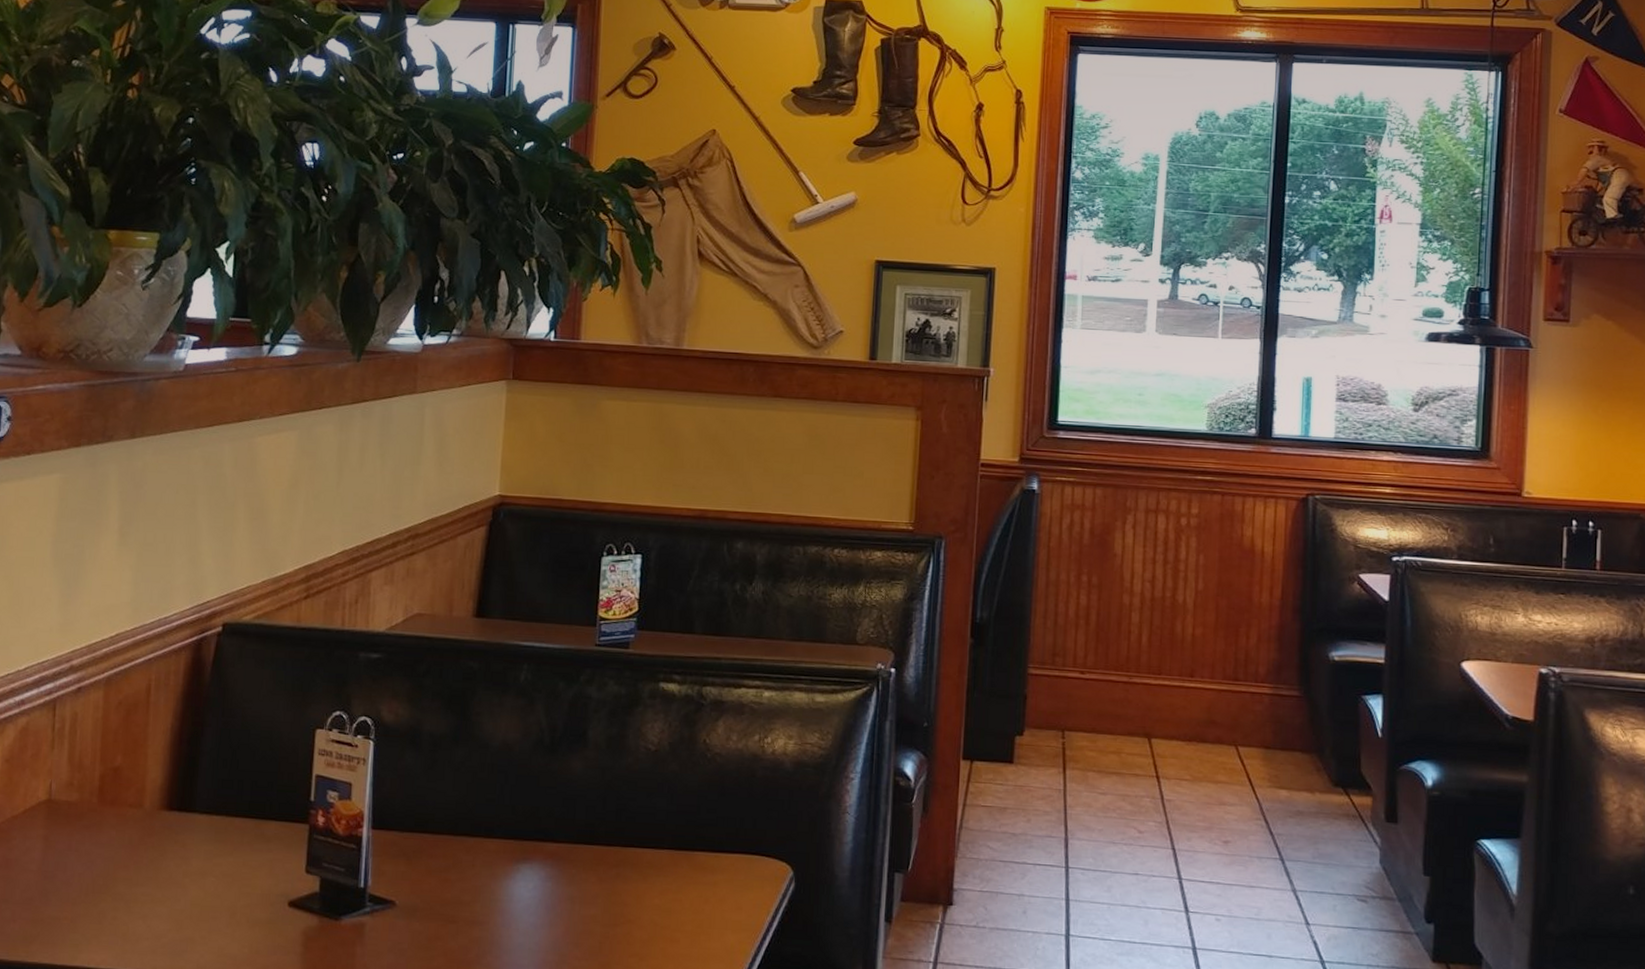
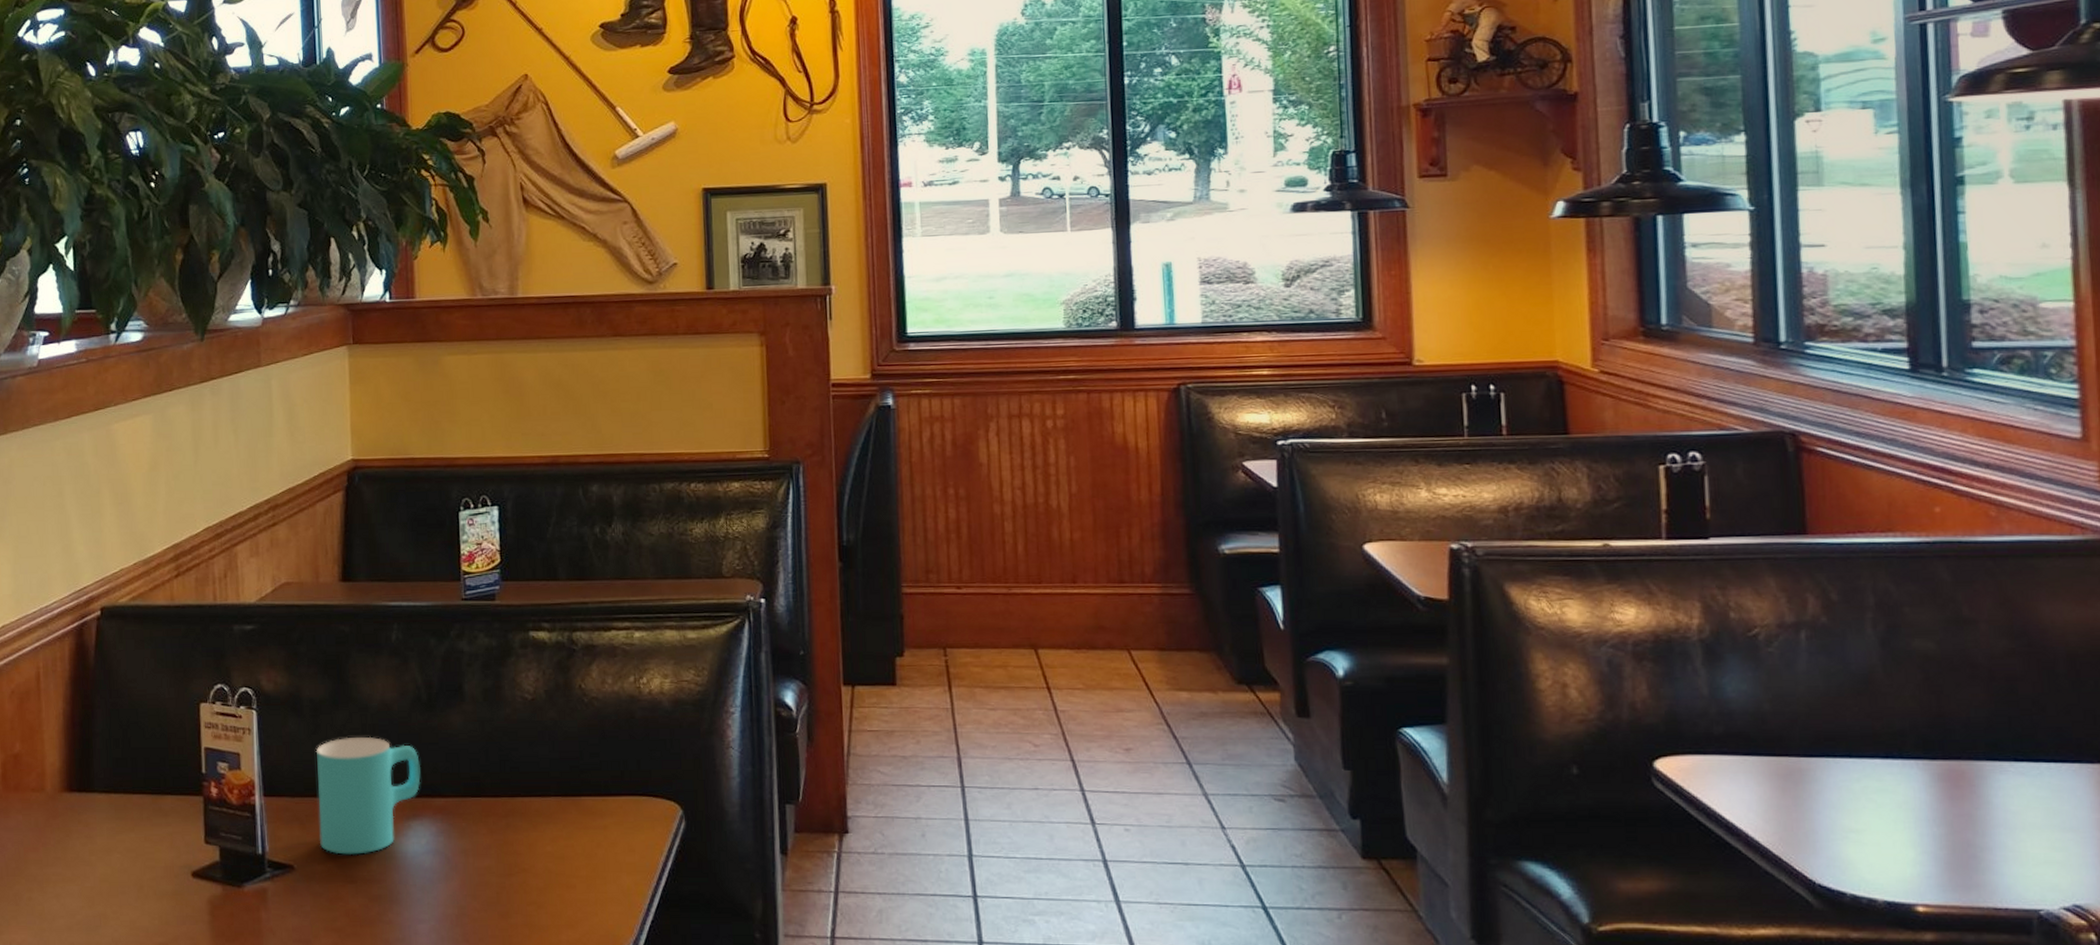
cup: none [425,775,536,895] -> present [315,736,421,855]

